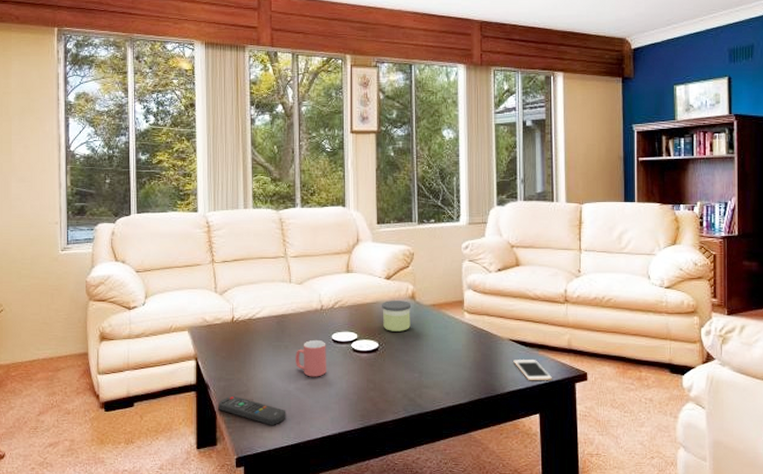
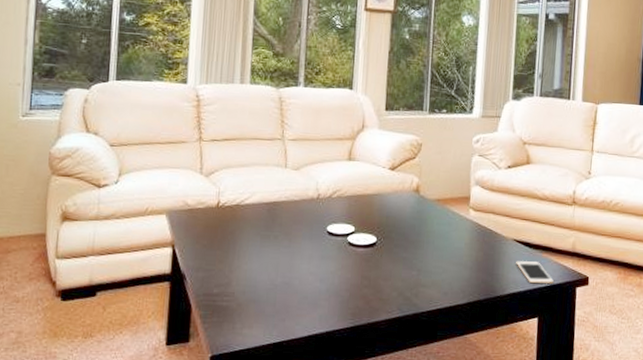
remote control: present [218,395,286,425] -> none [194,287,271,322]
mug: present [296,340,326,377] -> none [285,231,320,271]
candle: present [382,301,412,331] -> none [383,193,415,226]

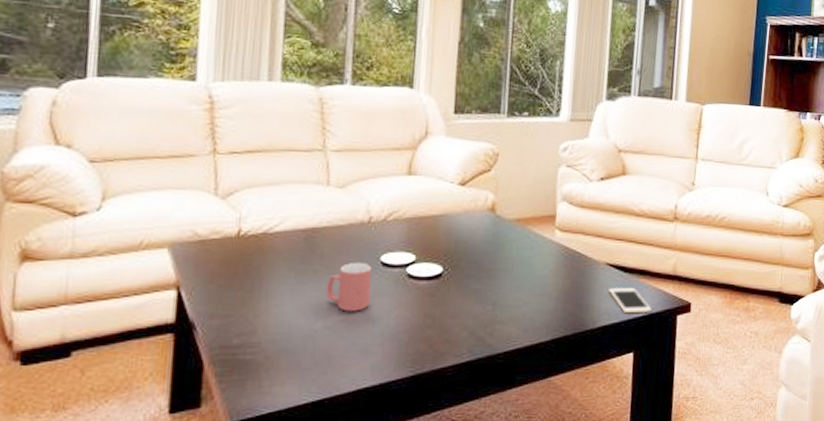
mug: none [285,231,320,271] -> present [327,263,372,312]

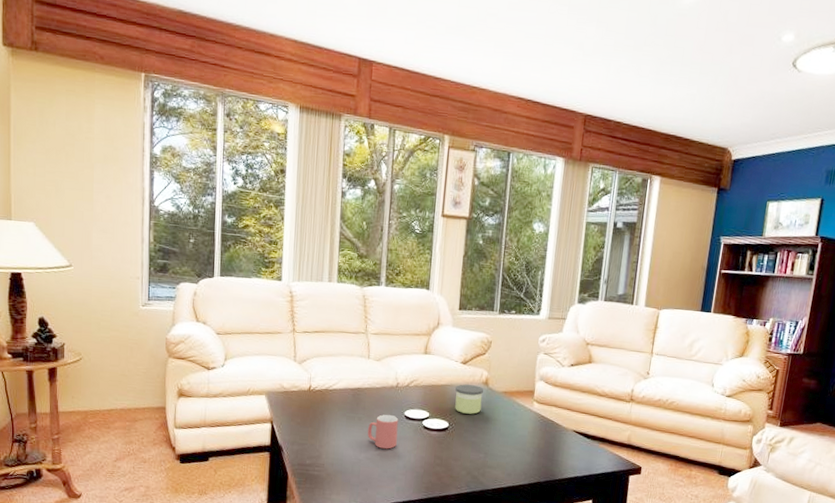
candle: none [451,213,490,253] -> present [455,384,484,414]
cell phone: present [609,287,652,312] -> none [574,449,609,471]

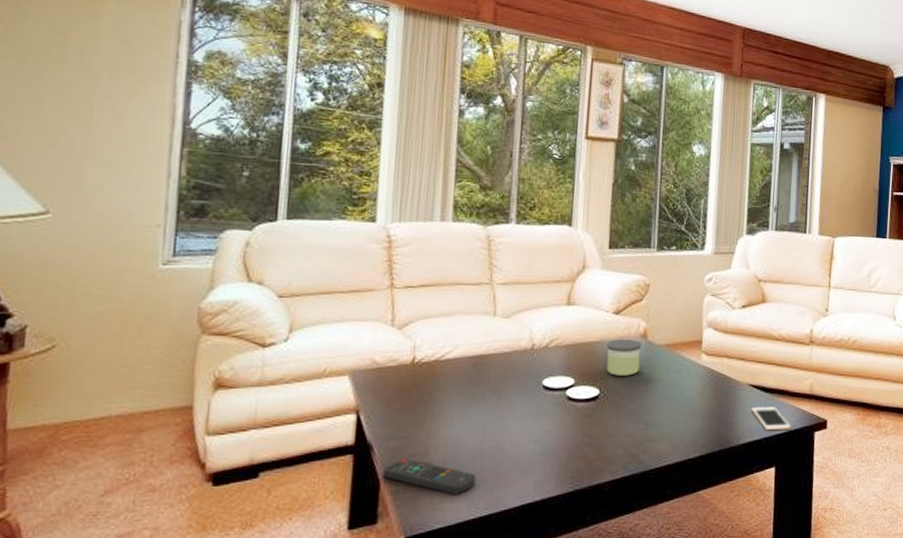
remote control: none [290,459,355,489] -> present [383,458,476,494]
mug: present [368,415,399,449] -> none [493,387,535,432]
cell phone: none [574,449,609,471] -> present [751,406,791,430]

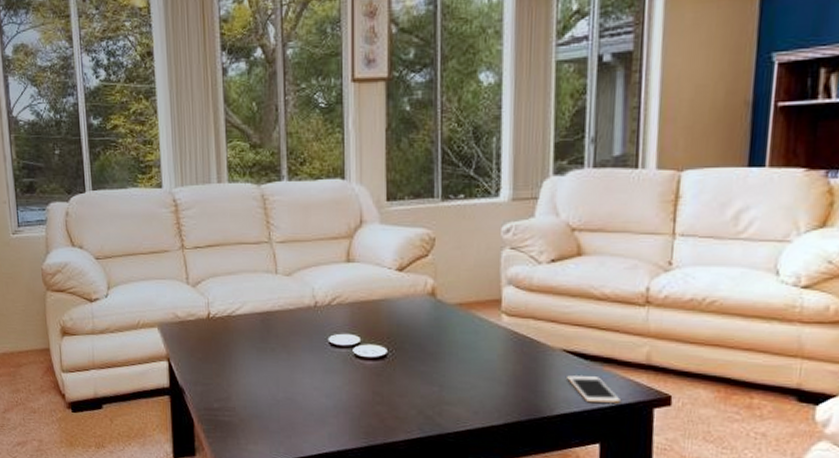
remote control: present [383,458,476,494] -> none [195,402,275,438]
candle: present [607,339,642,376] -> none [392,297,431,336]

